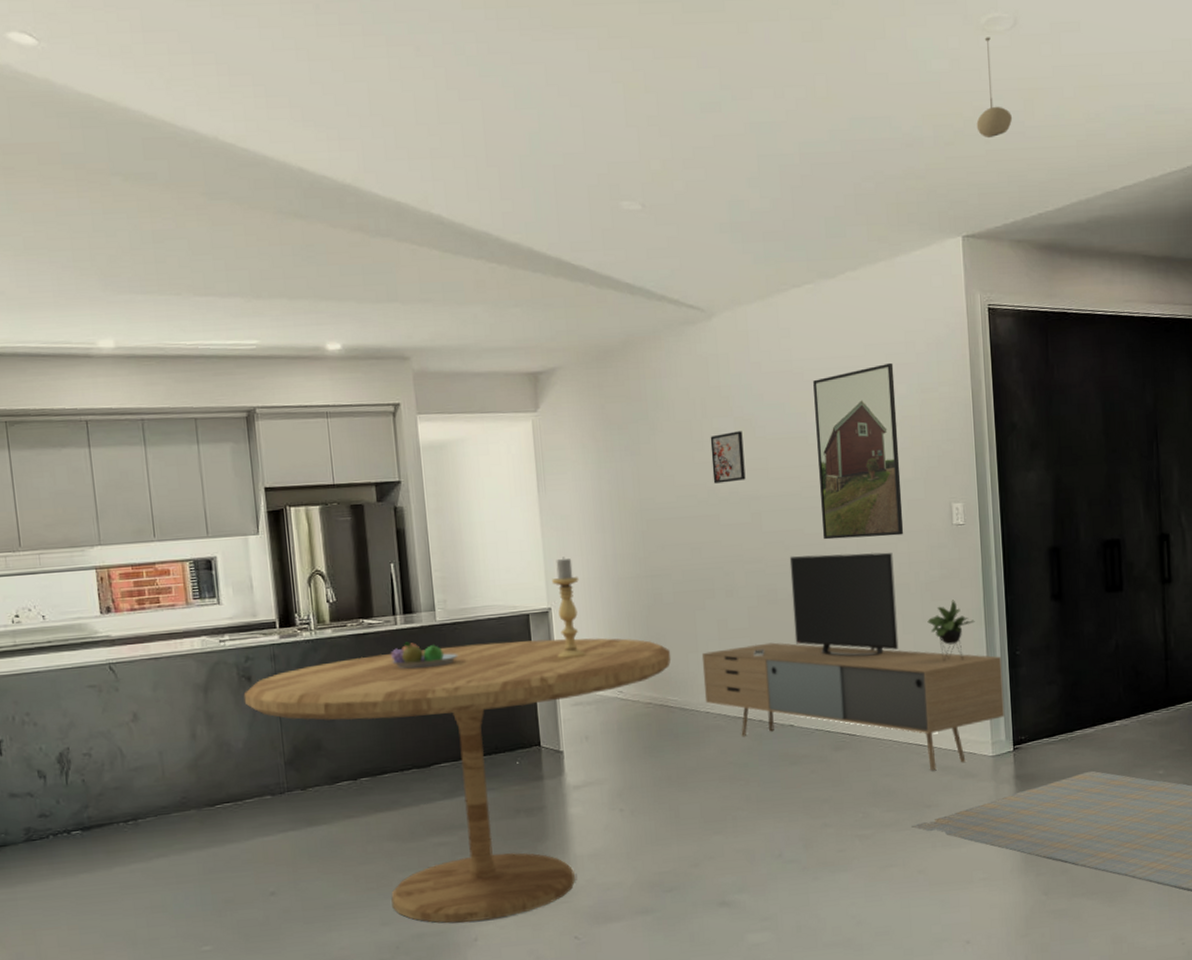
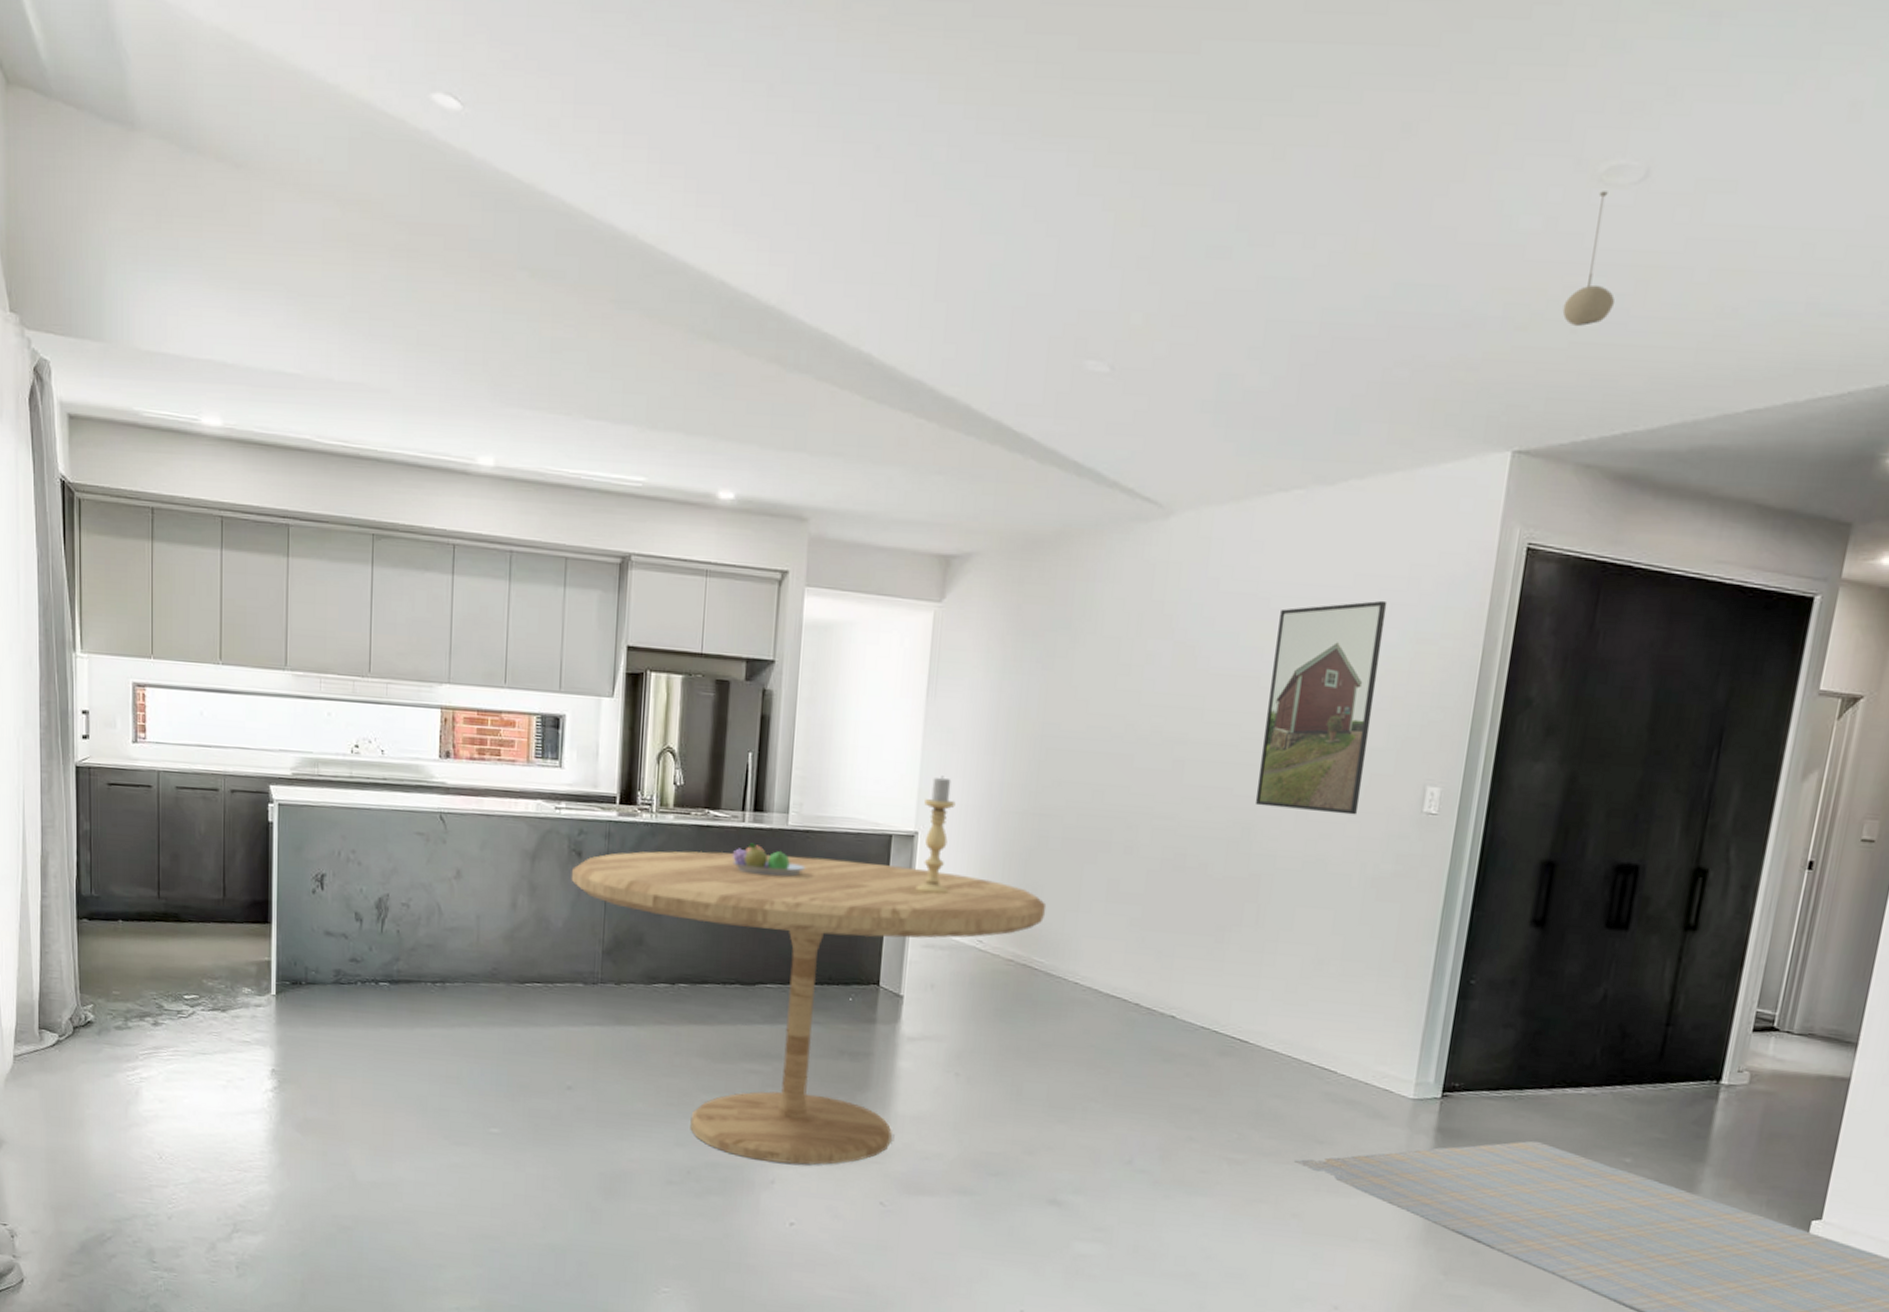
media console: present [701,552,1005,770] -> none [1076,818,1451,1101]
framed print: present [710,431,746,484] -> none [1134,658,1181,719]

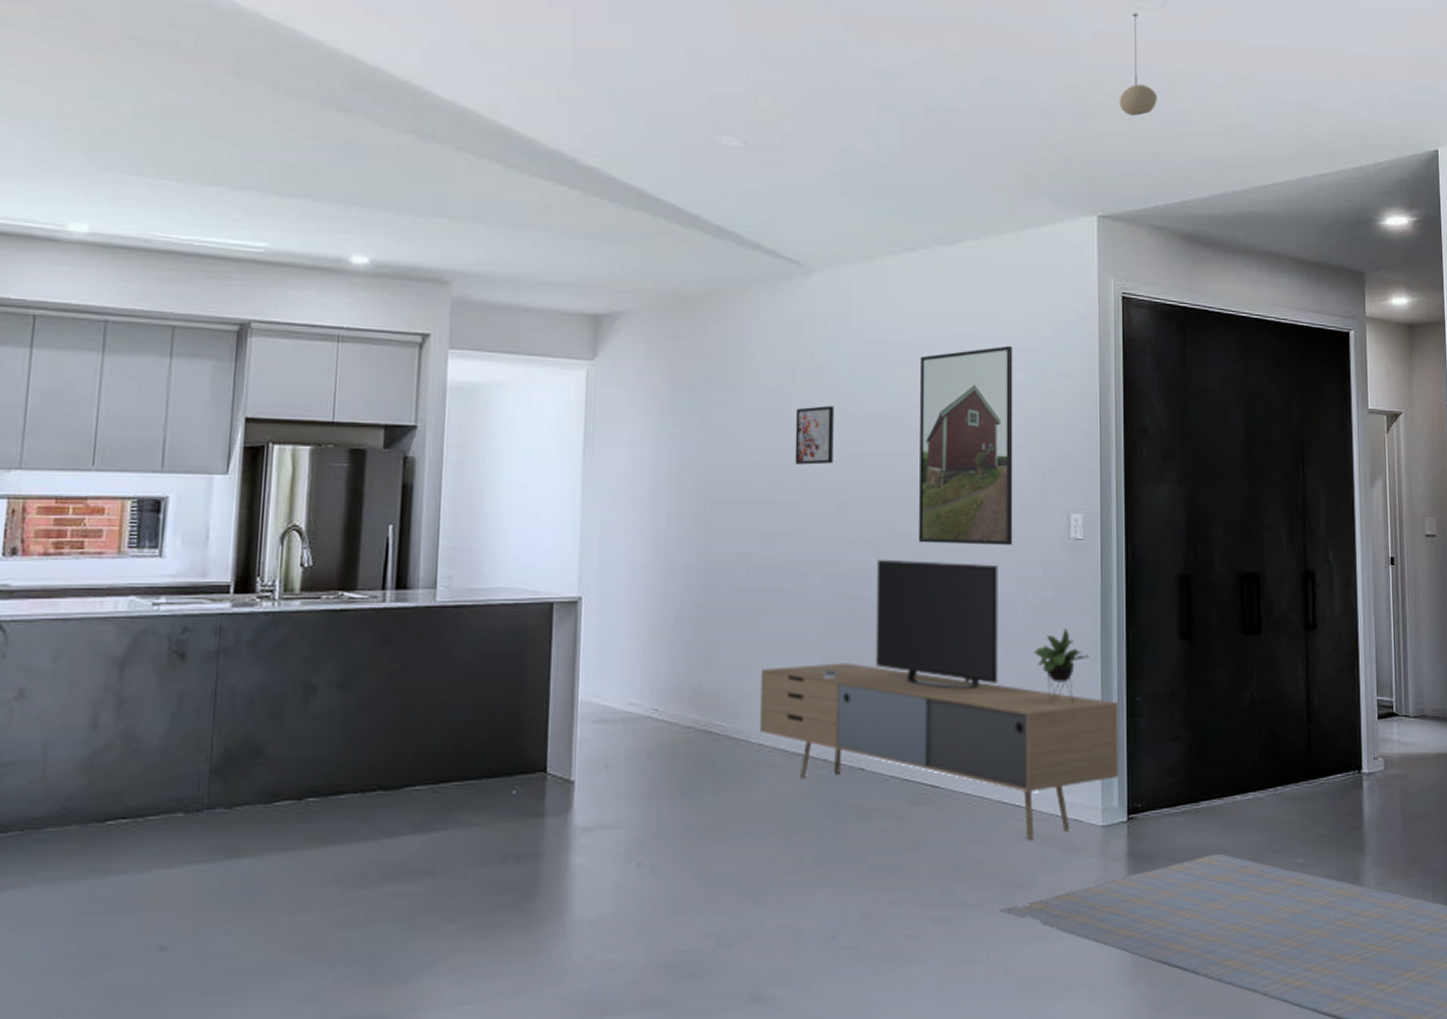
dining table: present [571,851,1047,1165] -> none [170,635,723,1005]
fruit bowl: present [733,843,806,877] -> none [372,625,458,661]
candle holder: present [915,775,956,895] -> none [582,535,620,663]
media console: none [1076,818,1451,1101] -> present [759,559,1120,839]
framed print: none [1134,658,1181,719] -> present [794,406,834,465]

